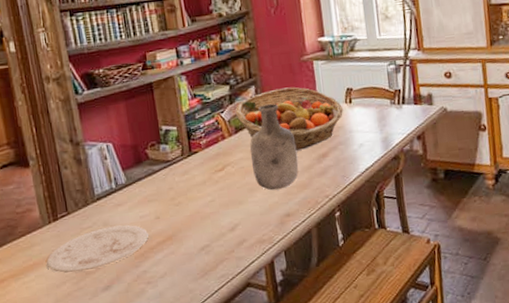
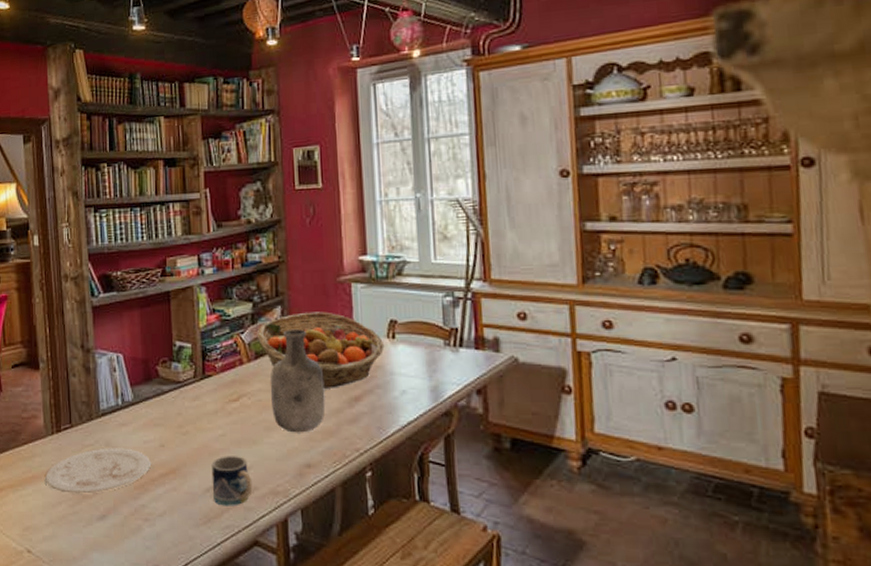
mug: none [204,216,242,260] -> present [211,456,253,506]

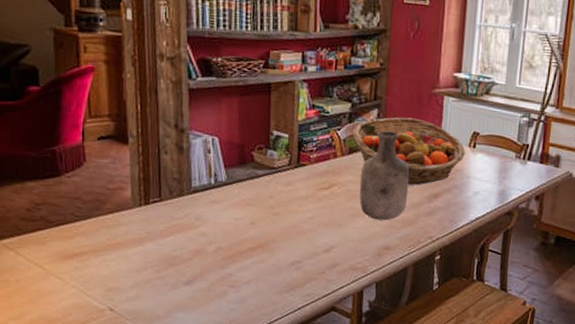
plate: present [45,448,151,494] -> none [131,221,240,262]
mug: present [211,456,253,506] -> none [297,235,335,278]

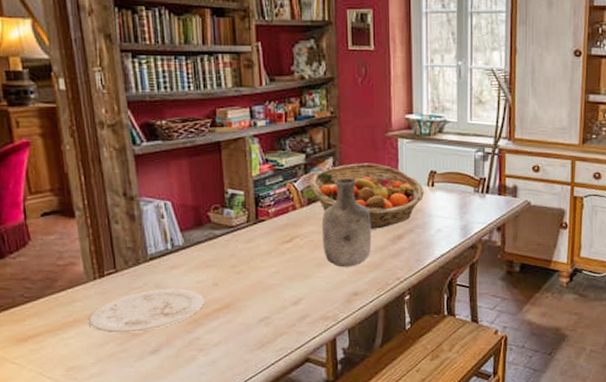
plate: none [131,221,240,262] -> present [89,288,204,333]

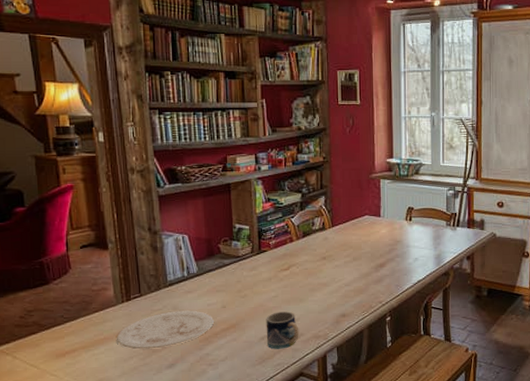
mug: none [265,289,305,332] -> present [266,311,299,349]
fruit basket: present [309,163,425,229] -> none [304,201,404,258]
vase: present [322,179,372,268] -> none [315,214,358,292]

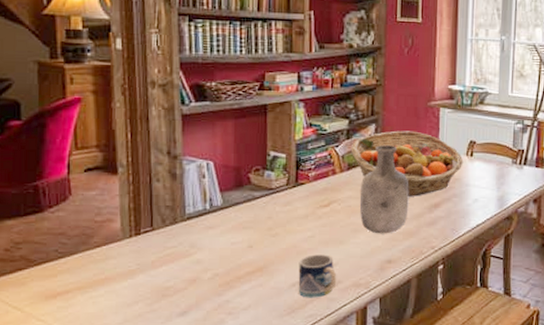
plate: present [117,310,214,350] -> none [120,249,237,293]
fruit basket: none [304,201,404,258] -> present [350,130,464,197]
vase: none [315,214,358,292] -> present [360,145,409,234]

